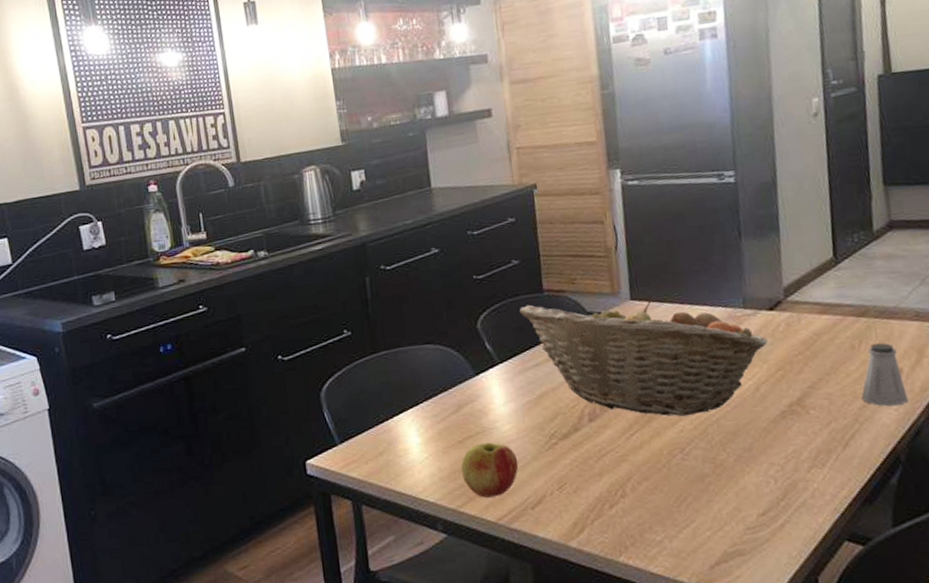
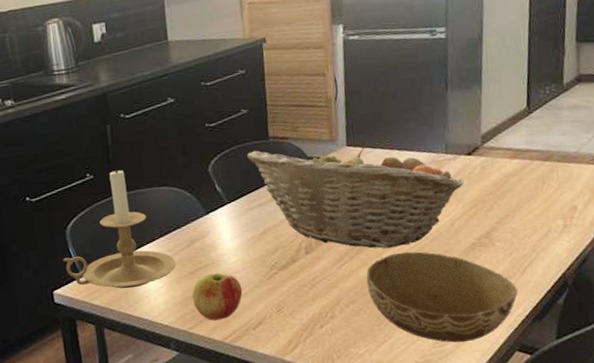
candle holder: none [317,321,442,459] -> present [63,165,176,289]
bowl: none [660,420,842,529] -> present [366,251,518,343]
saltshaker: present [861,343,908,406] -> none [540,184,579,239]

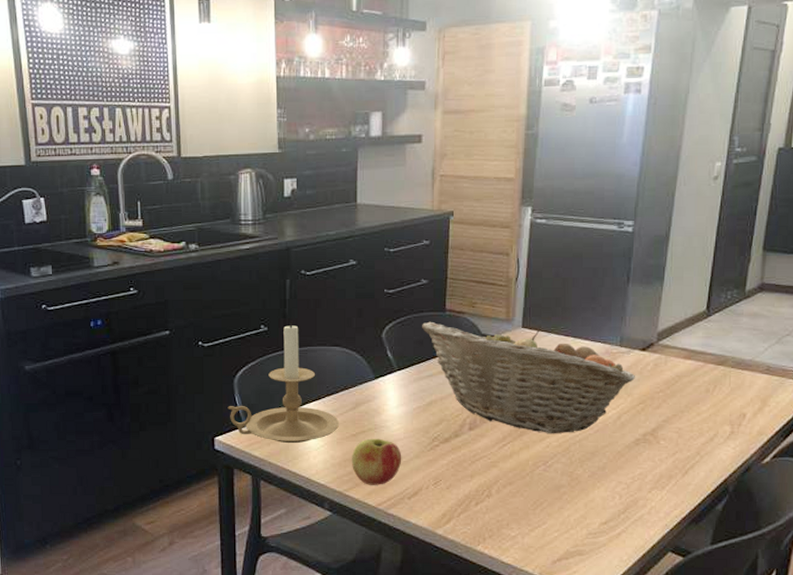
bowl: present [366,251,518,343] -> none [527,439,678,537]

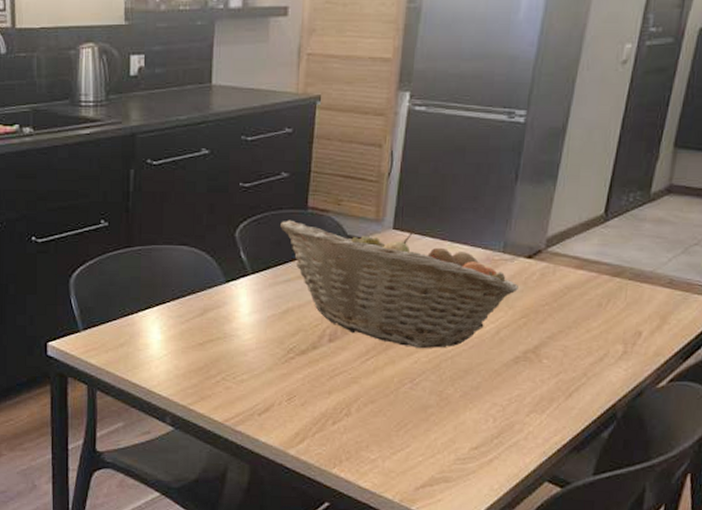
candle holder: present [227,321,339,444] -> none [62,215,184,352]
apple: present [352,438,402,485] -> none [197,348,253,400]

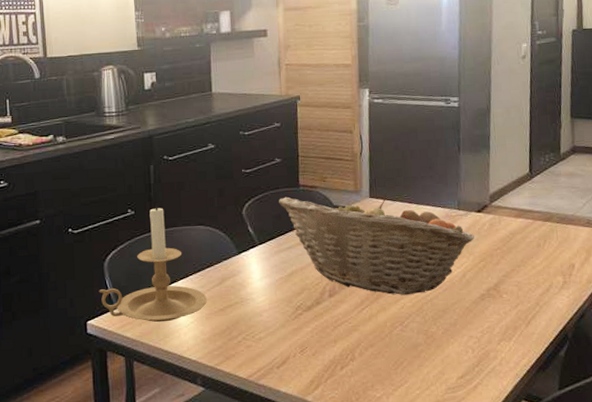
candle holder: none [62,215,184,352] -> present [99,203,207,323]

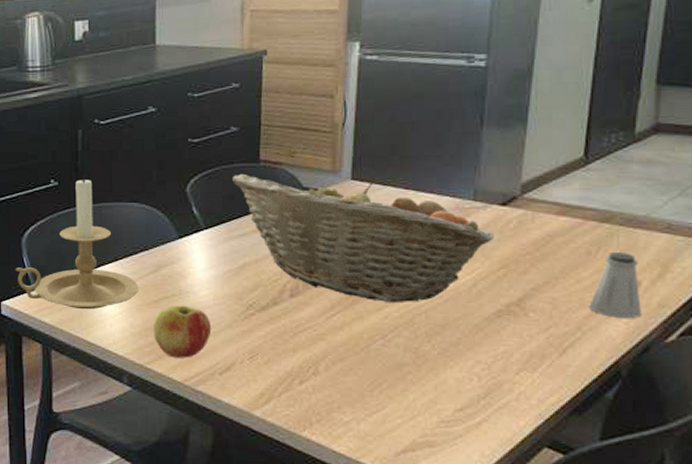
apple: none [221,311,269,358] -> present [154,305,212,358]
saltshaker: none [542,243,577,294] -> present [589,253,641,319]

